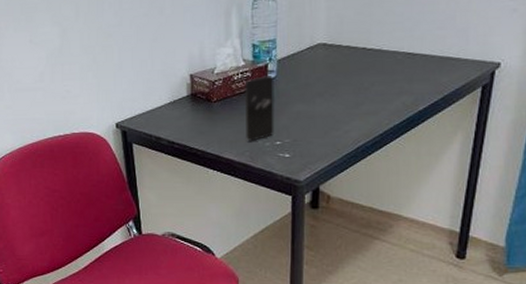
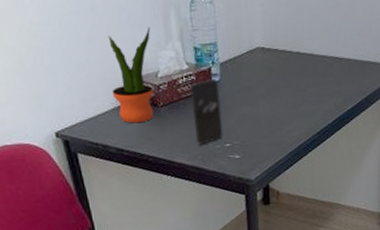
potted plant: none [169,26,212,118] -> present [108,27,154,124]

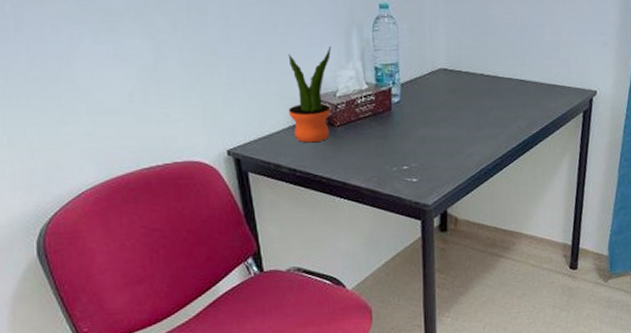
smartphone: present [189,79,224,145] -> none [368,100,401,167]

